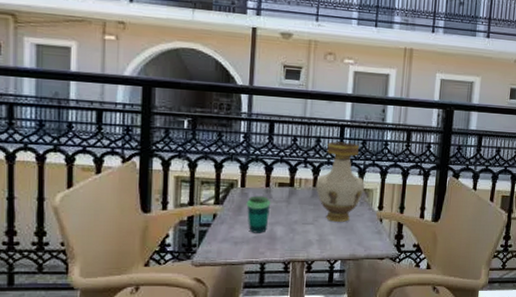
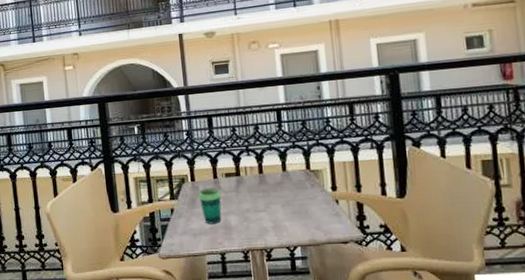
vase: present [316,141,365,222] -> none [261,125,314,207]

